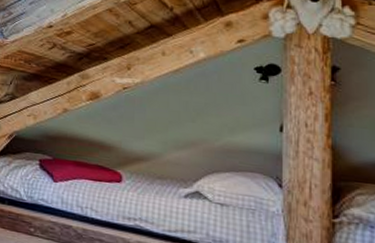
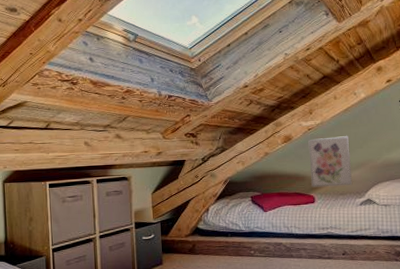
wall art: none [118,101,178,169] -> present [308,136,353,188]

